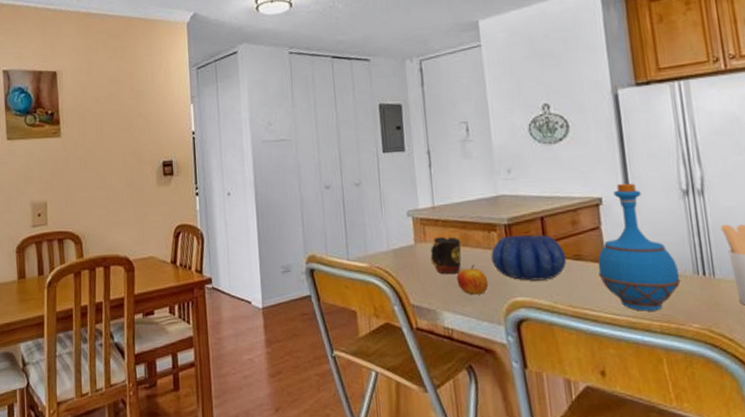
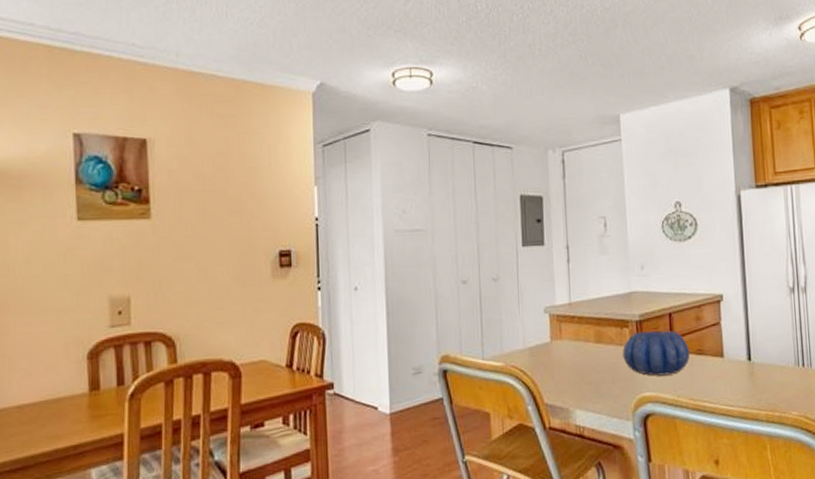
mug: present [430,237,462,275] -> none [565,333,596,372]
apple: present [456,264,489,295] -> none [589,361,619,392]
bottle: present [597,183,681,311] -> none [716,281,785,402]

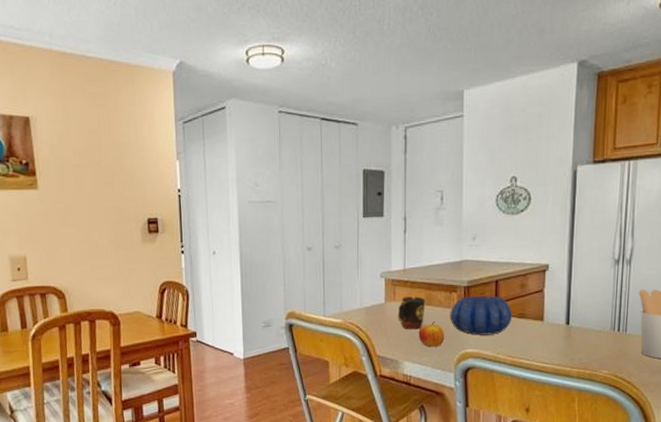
mug: none [565,333,596,372] -> present [397,296,425,330]
apple: none [589,361,619,392] -> present [418,321,445,347]

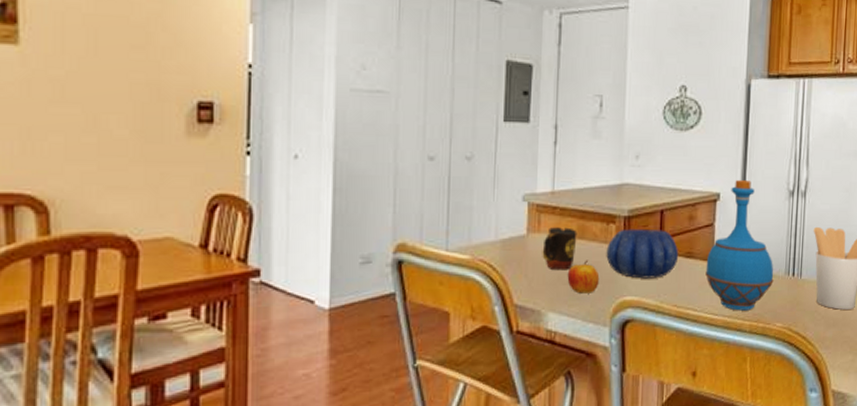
bottle: none [536,253,600,360] -> present [705,180,774,311]

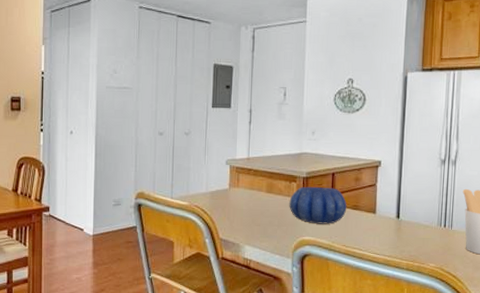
mug: present [542,227,577,271] -> none [240,184,267,216]
apple: present [567,260,600,294] -> none [259,208,284,233]
bottle: present [705,180,774,311] -> none [369,151,428,252]

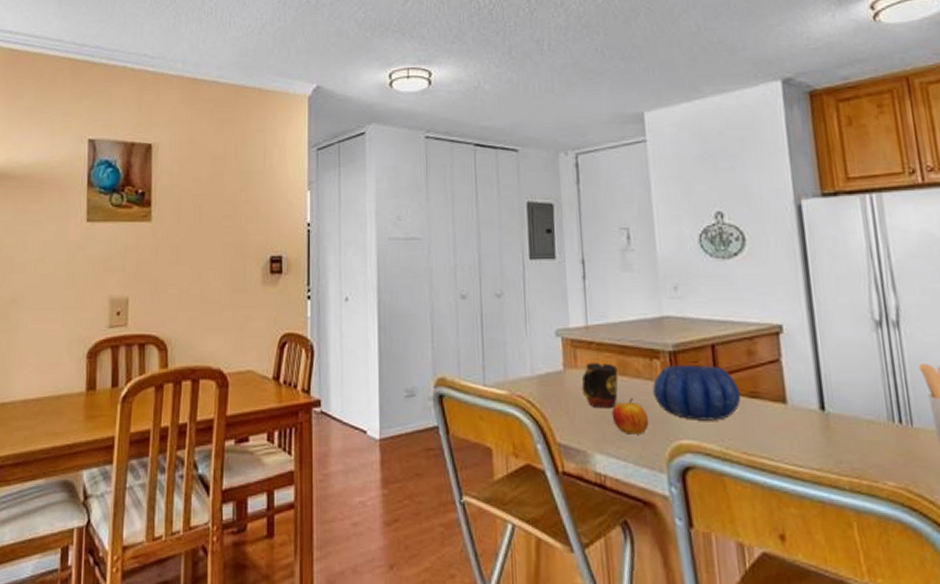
mug: none [240,184,267,216] -> present [581,363,619,409]
apple: none [259,208,284,233] -> present [611,398,649,435]

